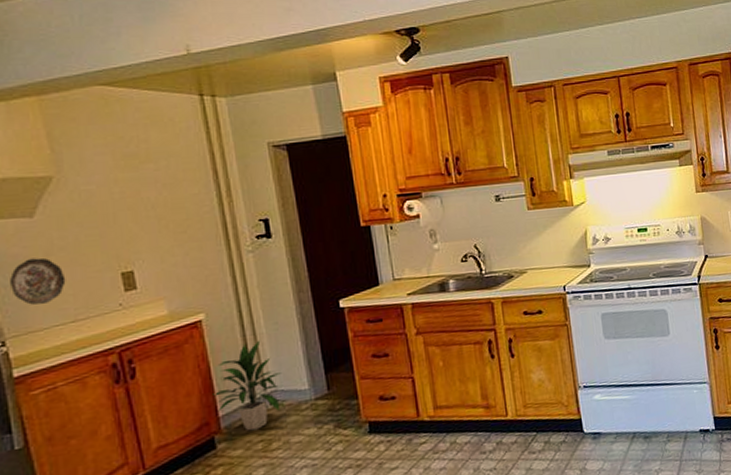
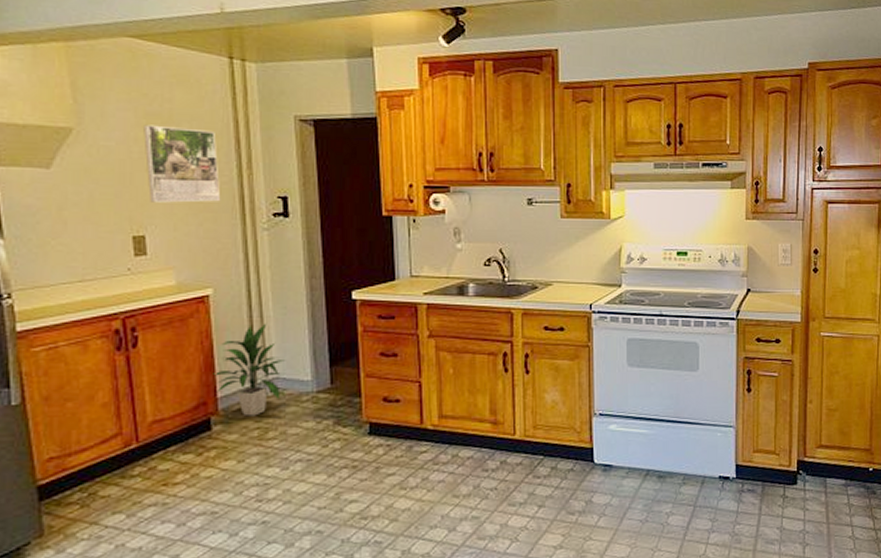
decorative plate: present [9,257,66,305] -> none [20,211,77,259]
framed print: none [122,165,205,239] -> present [143,124,221,203]

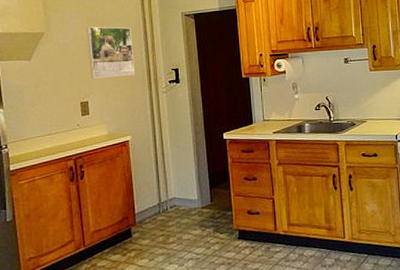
indoor plant: present [213,323,286,416] -> none [132,158,180,227]

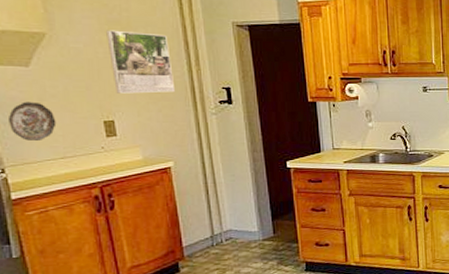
decorative plate: none [13,88,47,121] -> present [7,102,57,141]

